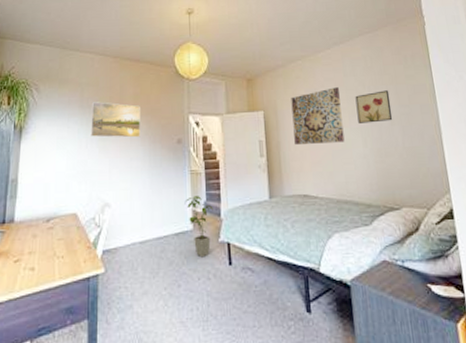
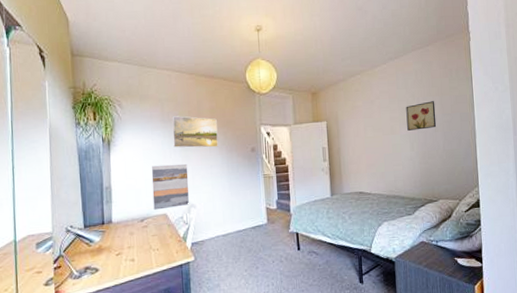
wall art: none [62,155,105,209] -> present [151,163,189,210]
house plant: present [184,196,213,258] -> none [259,196,284,245]
wall art: present [291,87,345,144] -> none [350,99,395,150]

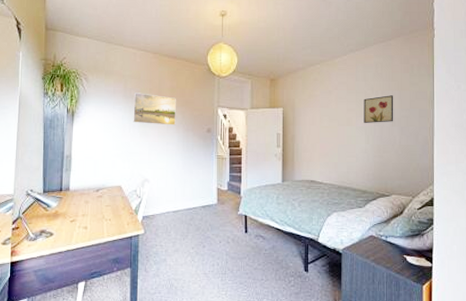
wall art: present [151,163,189,210] -> none [109,138,145,181]

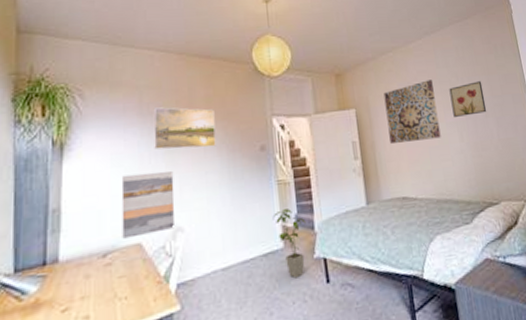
wall art: none [109,138,145,181] -> present [121,171,175,239]
house plant: none [211,177,235,226] -> present [272,209,306,279]
wall art: none [307,90,350,139] -> present [383,80,441,143]

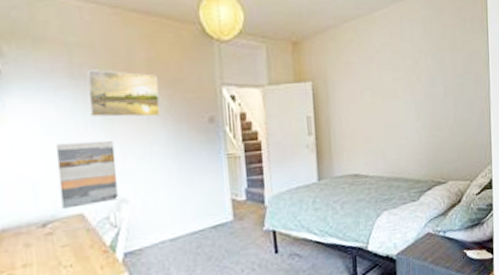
house plant: present [272,209,306,279] -> none [222,183,256,249]
wall art: present [383,80,441,143] -> none [343,54,398,120]
wall art: present [449,81,487,117] -> none [411,58,447,95]

